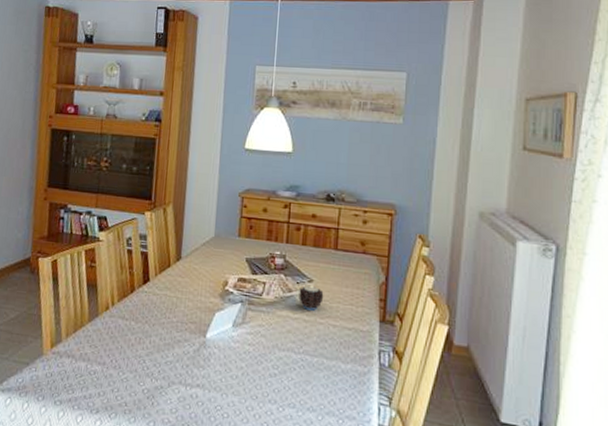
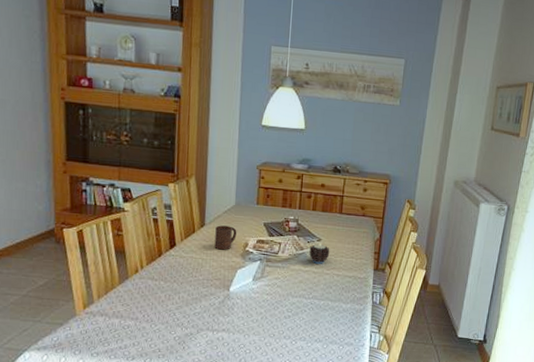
cup: none [191,259,216,289] -> present [214,225,237,250]

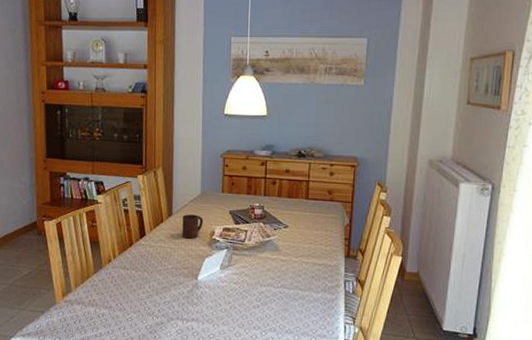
candle: present [309,243,330,264] -> none [276,230,298,251]

